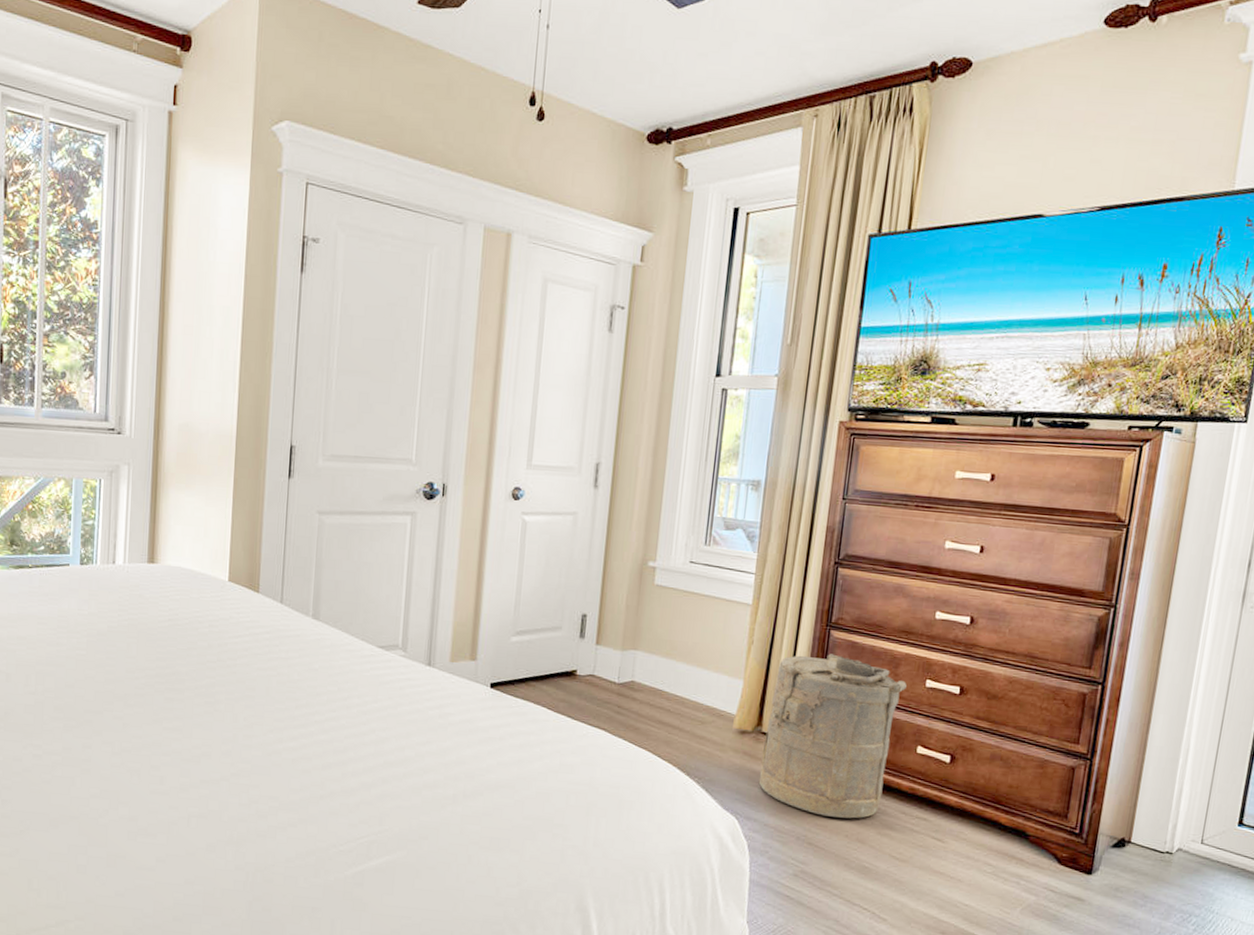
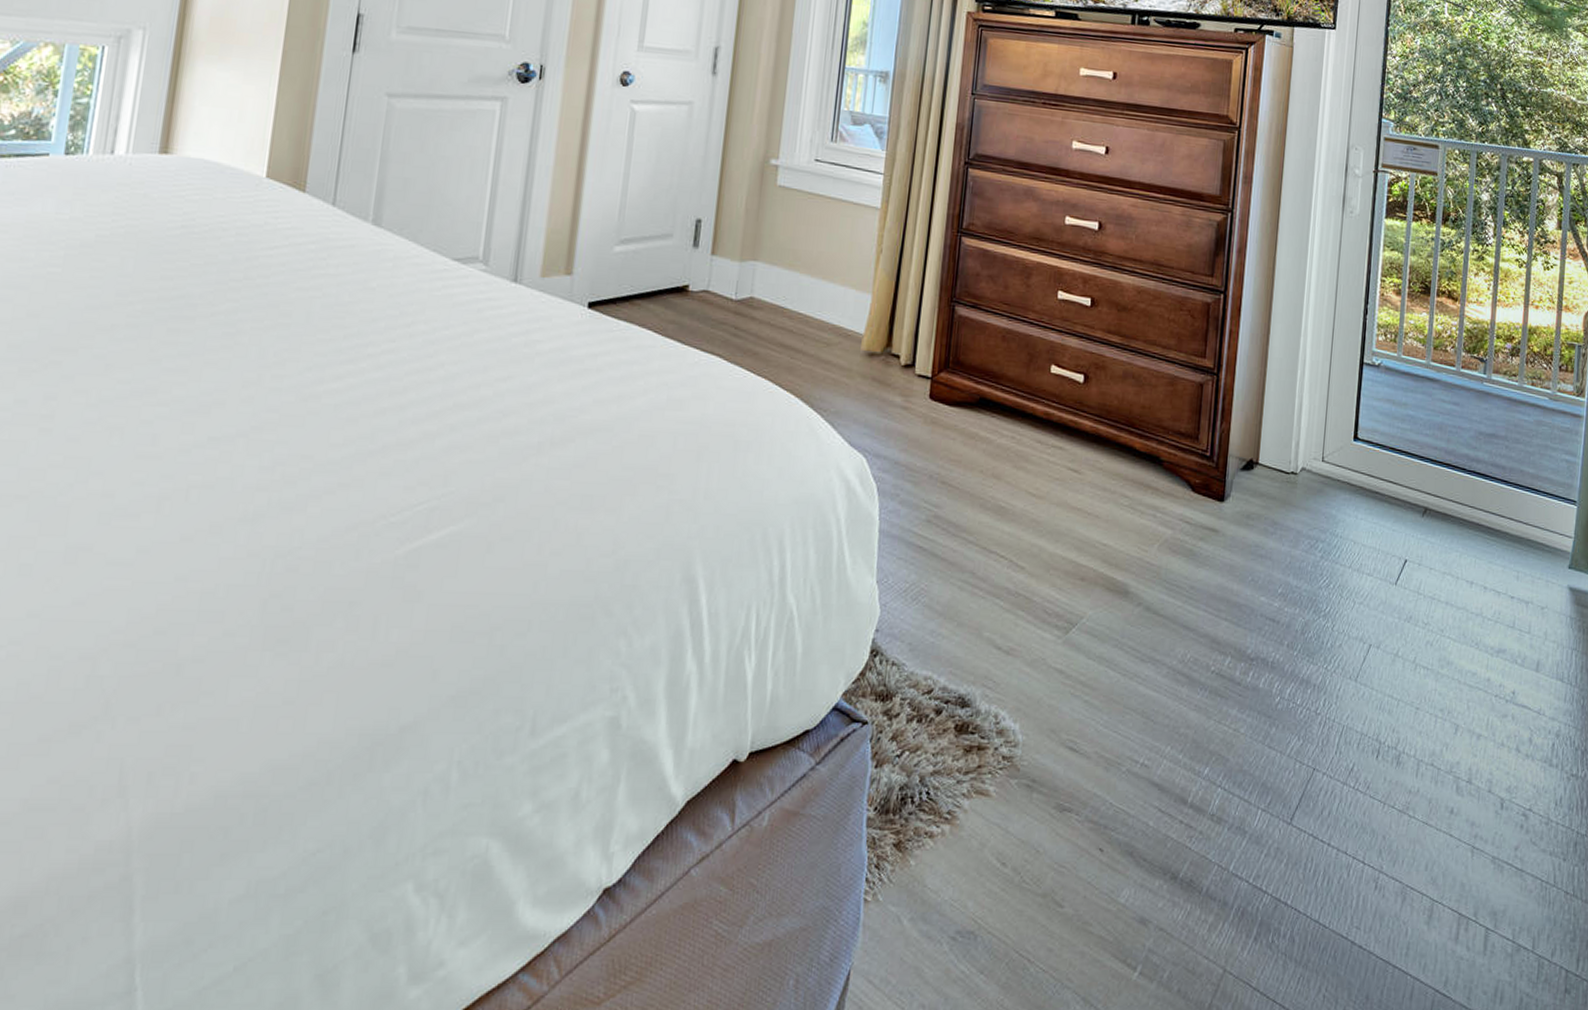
laundry hamper: present [759,654,907,819] -> none [889,263,1039,451]

